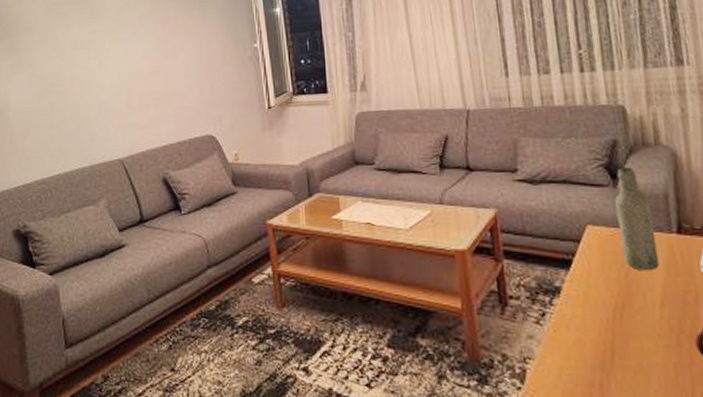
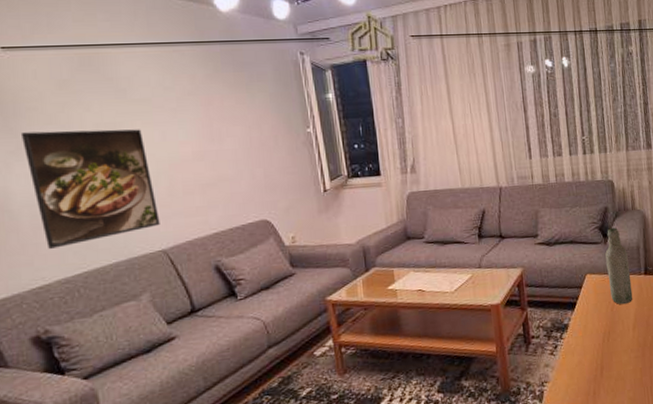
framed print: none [19,46,119,152] -> present [20,129,160,249]

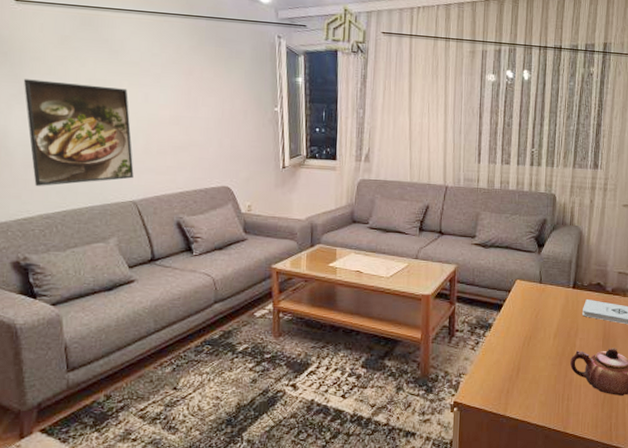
bottle: present [605,228,633,305] -> none [537,239,560,314]

